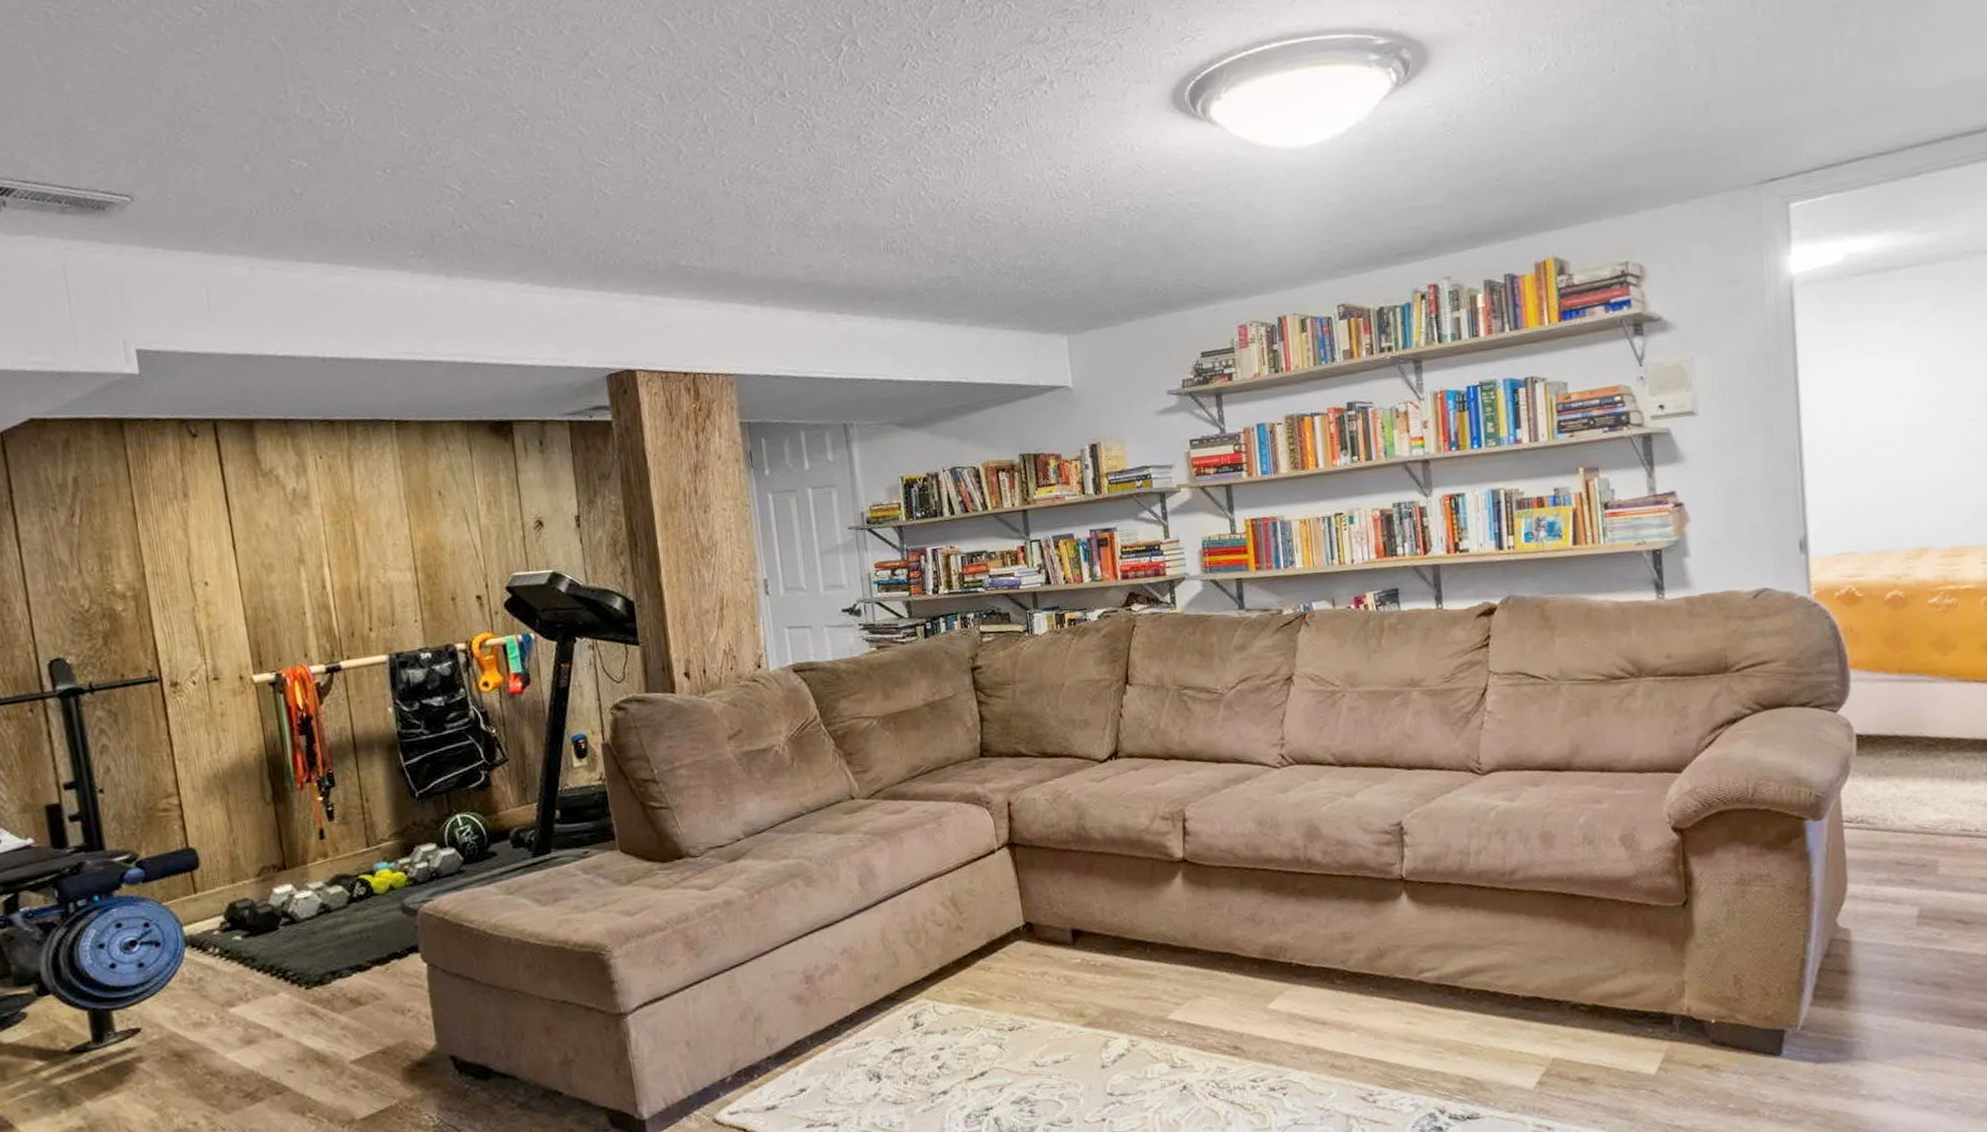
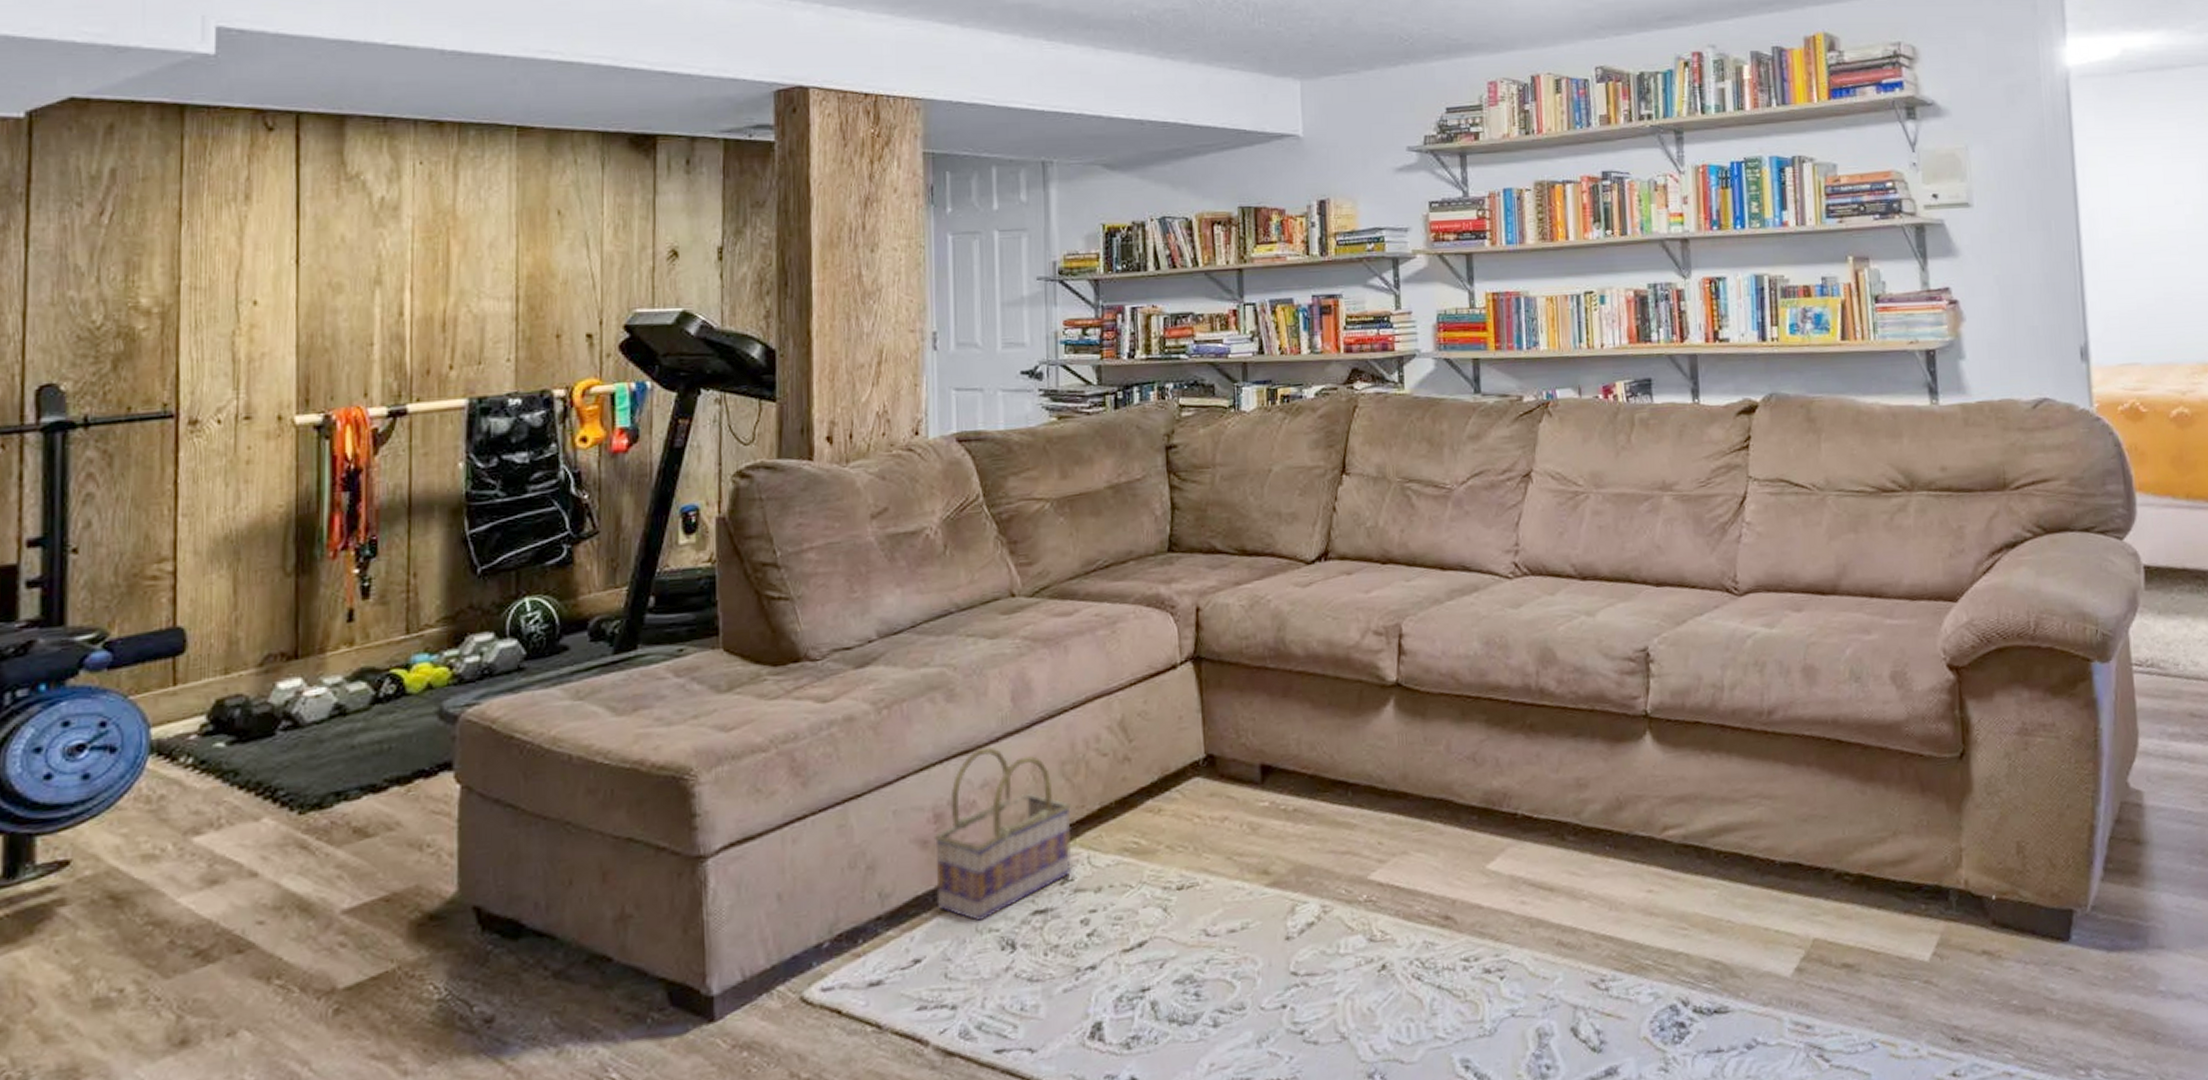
basket: none [806,921,921,1058] -> present [933,746,1071,921]

